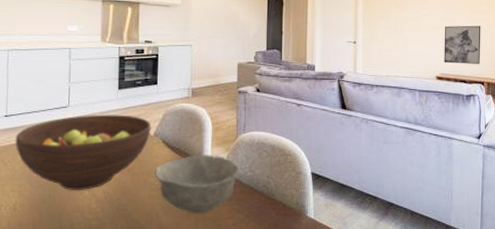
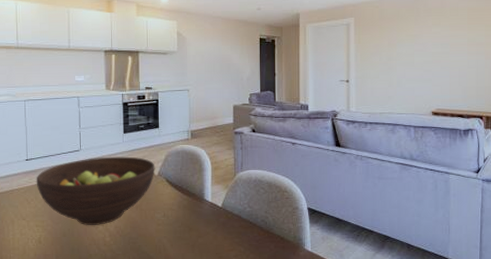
bowl: present [155,153,240,214] -> none [160,191,239,247]
wall art: present [444,25,481,64] -> none [440,59,479,99]

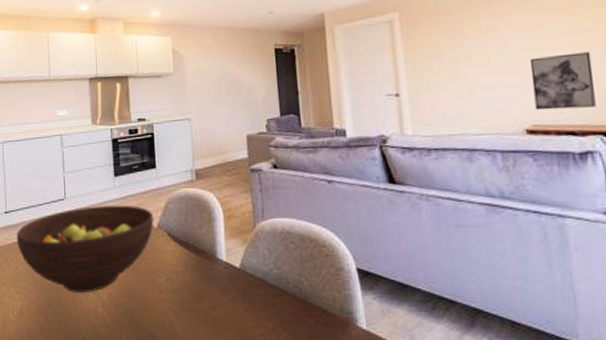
wall art: none [440,59,479,99] -> present [530,51,596,111]

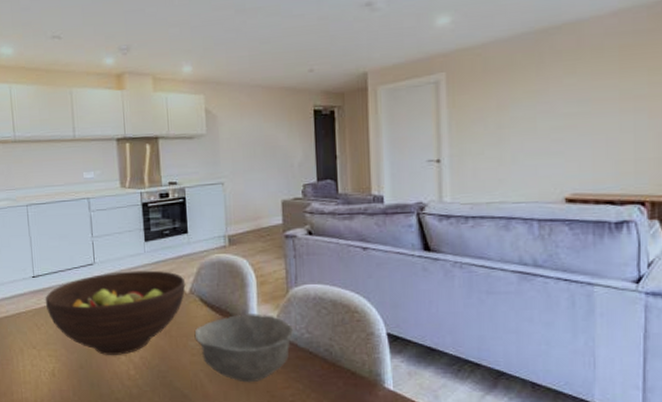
bowl: none [162,247,263,321] -> present [194,312,294,383]
wall art: present [530,51,596,111] -> none [576,118,639,179]

